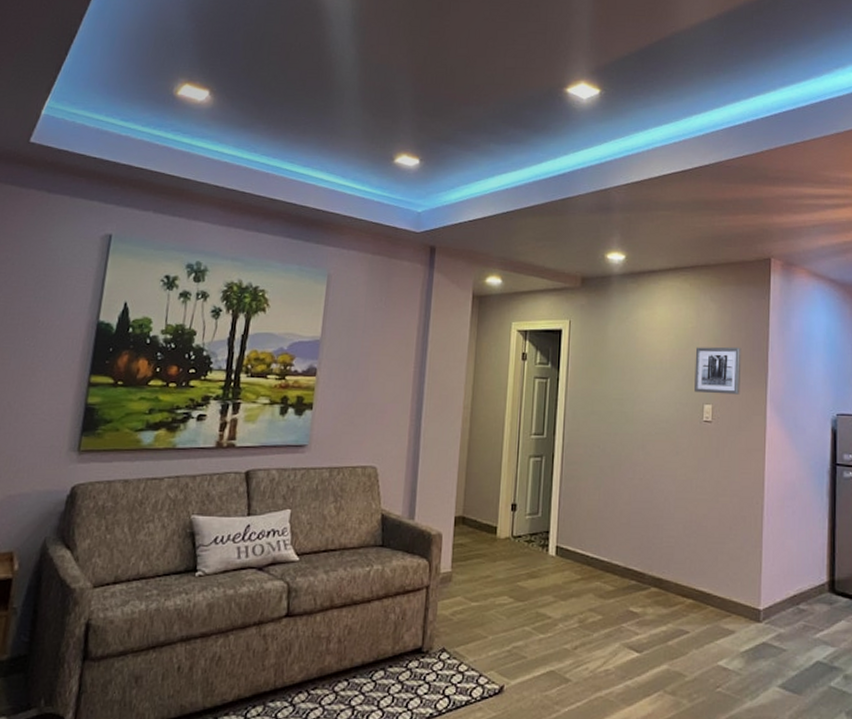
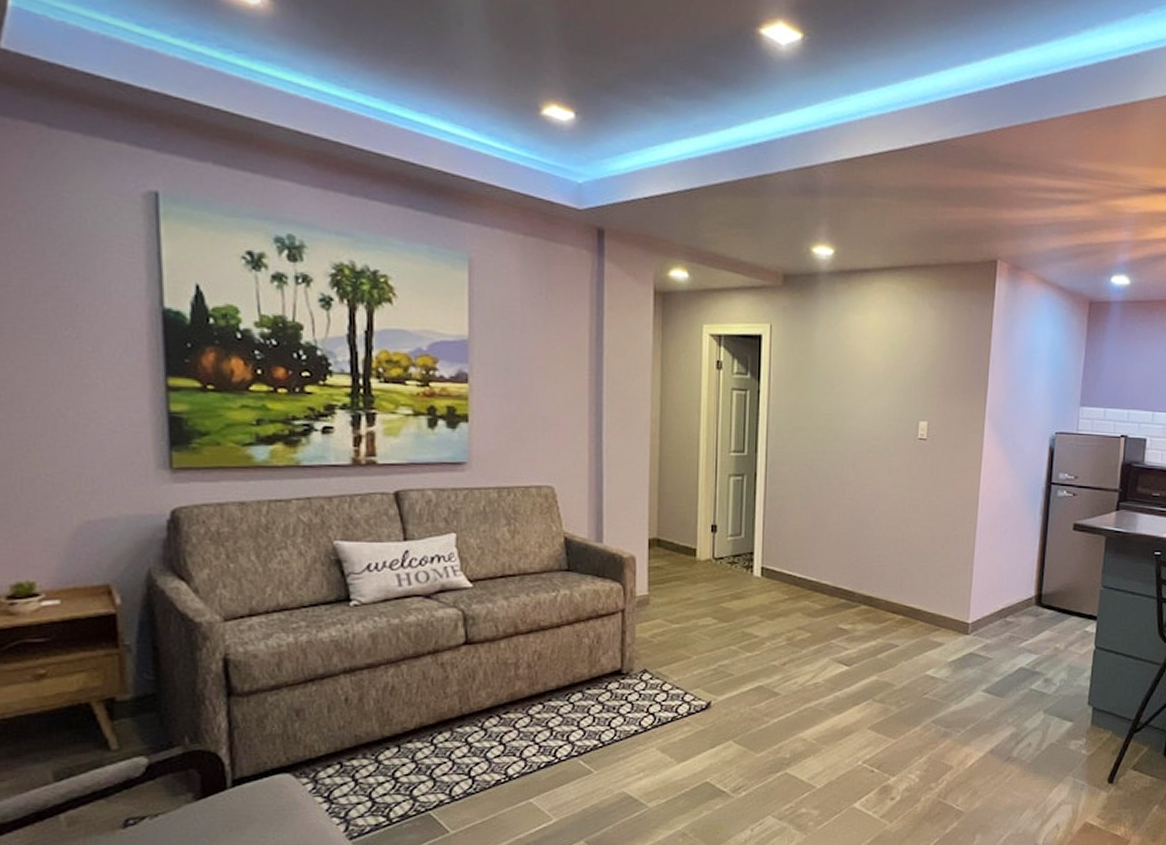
wall art: present [695,347,742,395] -> none [909,358,961,411]

